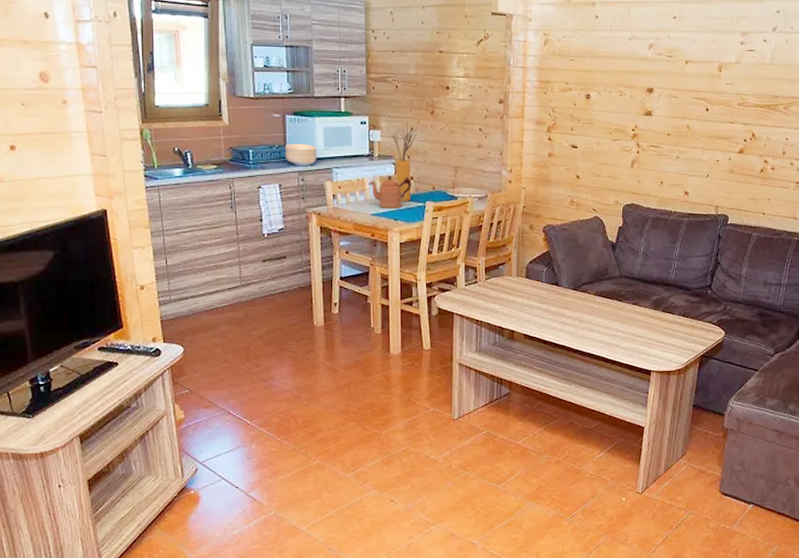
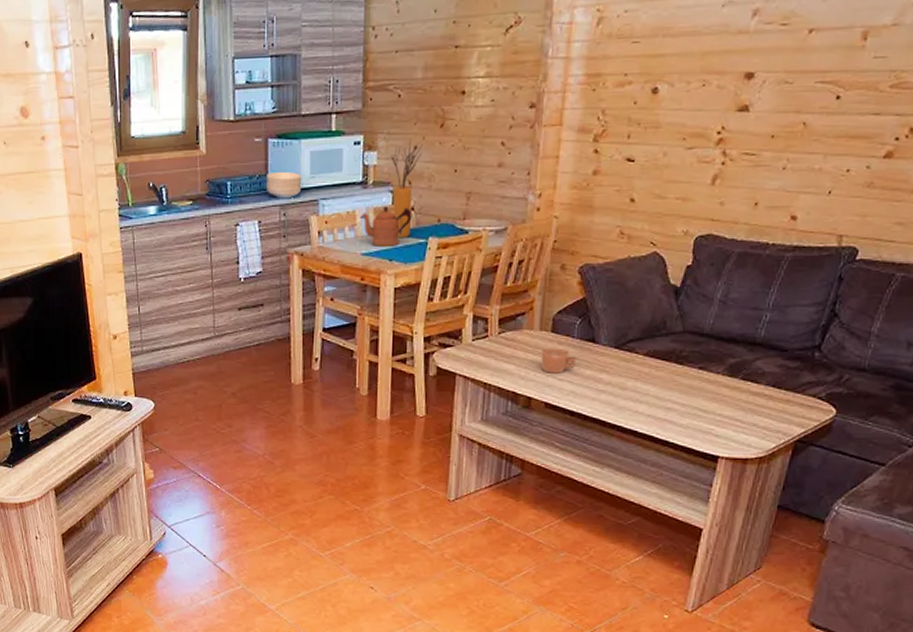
cup: none [519,291,546,311] -> present [540,348,577,374]

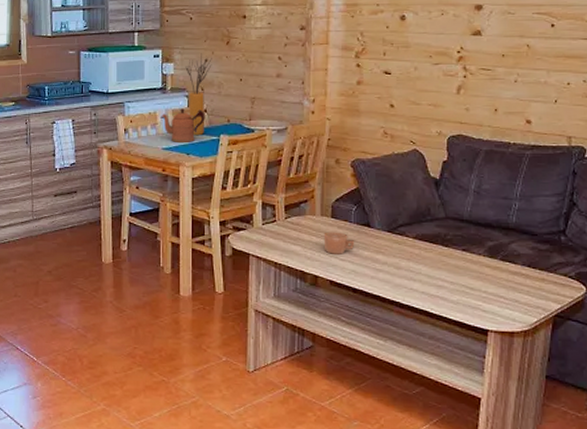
bowl: present [266,171,302,199] -> none [79,78,110,102]

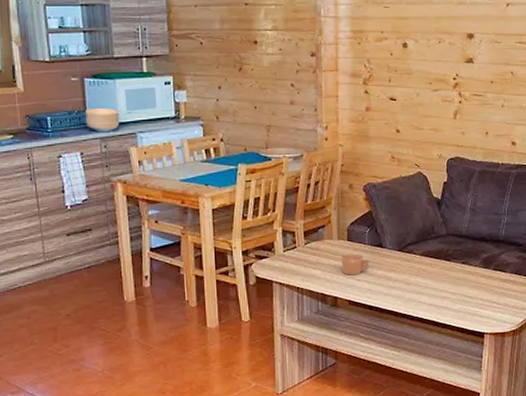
bowl: none [79,78,110,102] -> present [85,107,120,133]
coffeepot: present [161,108,205,142] -> none [176,138,222,173]
vase: present [185,53,212,136] -> none [198,80,226,166]

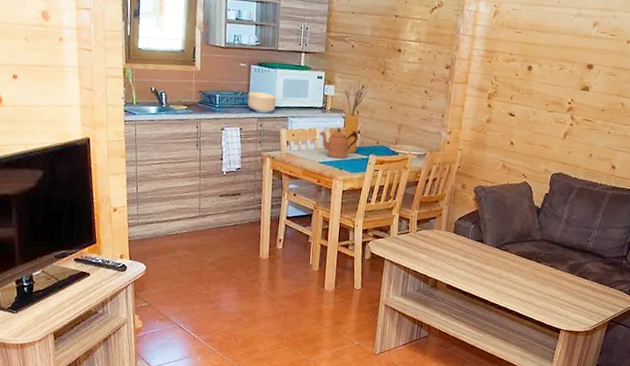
coffeepot: none [176,138,222,173] -> present [320,128,359,159]
vase: none [198,80,226,166] -> present [344,79,369,154]
cup: present [341,254,370,276] -> none [445,244,470,264]

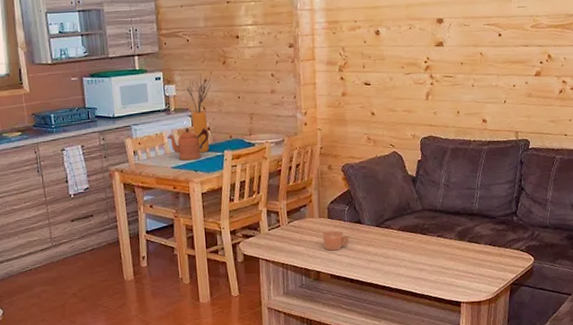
bowl: present [248,91,277,114] -> none [85,103,116,127]
cup: none [445,244,470,264] -> present [322,230,350,251]

